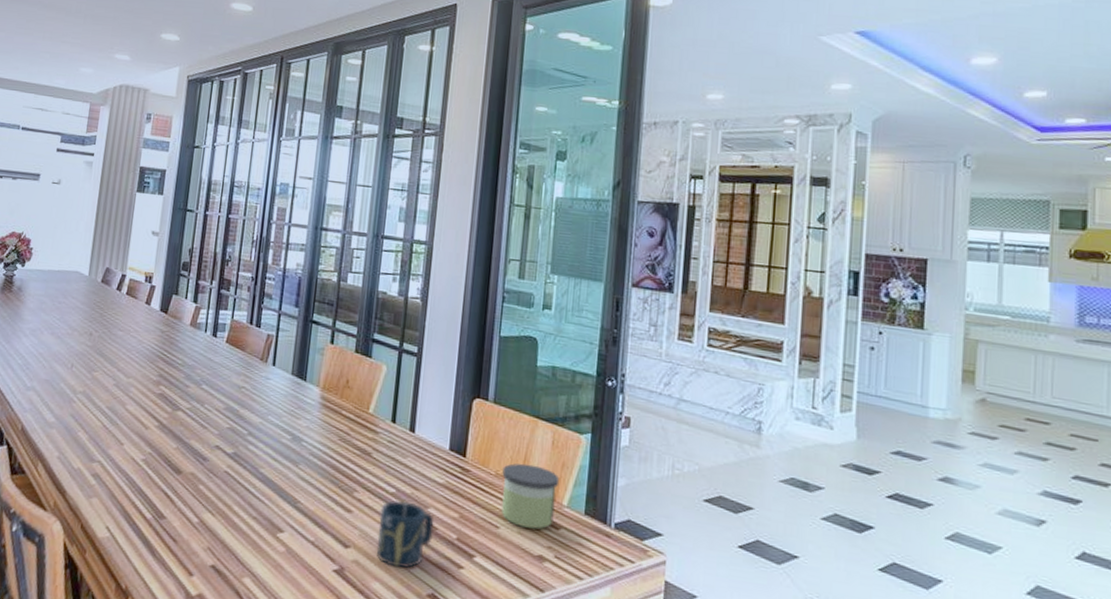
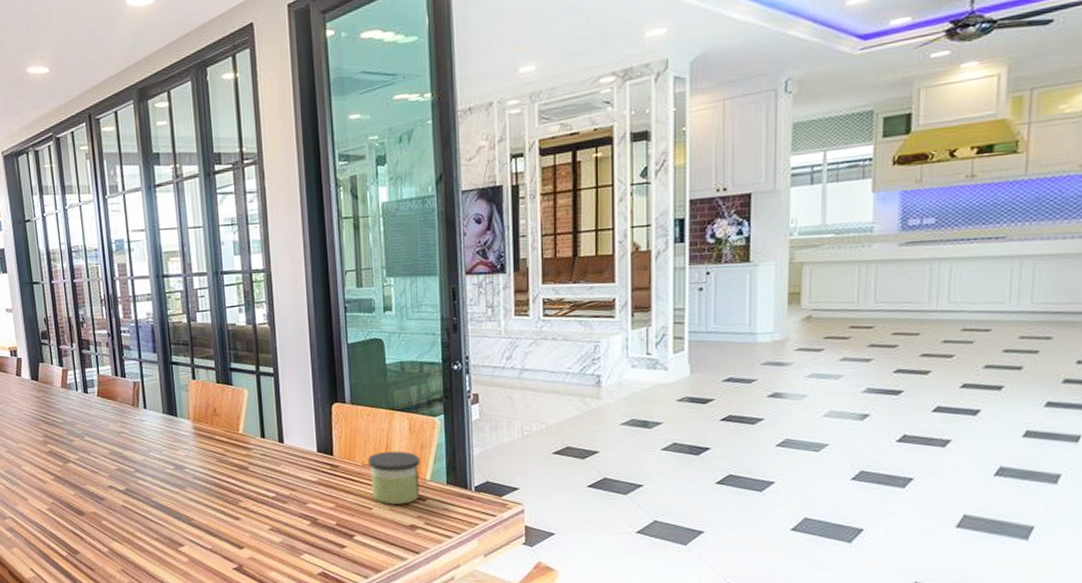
cup: present [376,500,434,568] -> none [265,501,315,557]

